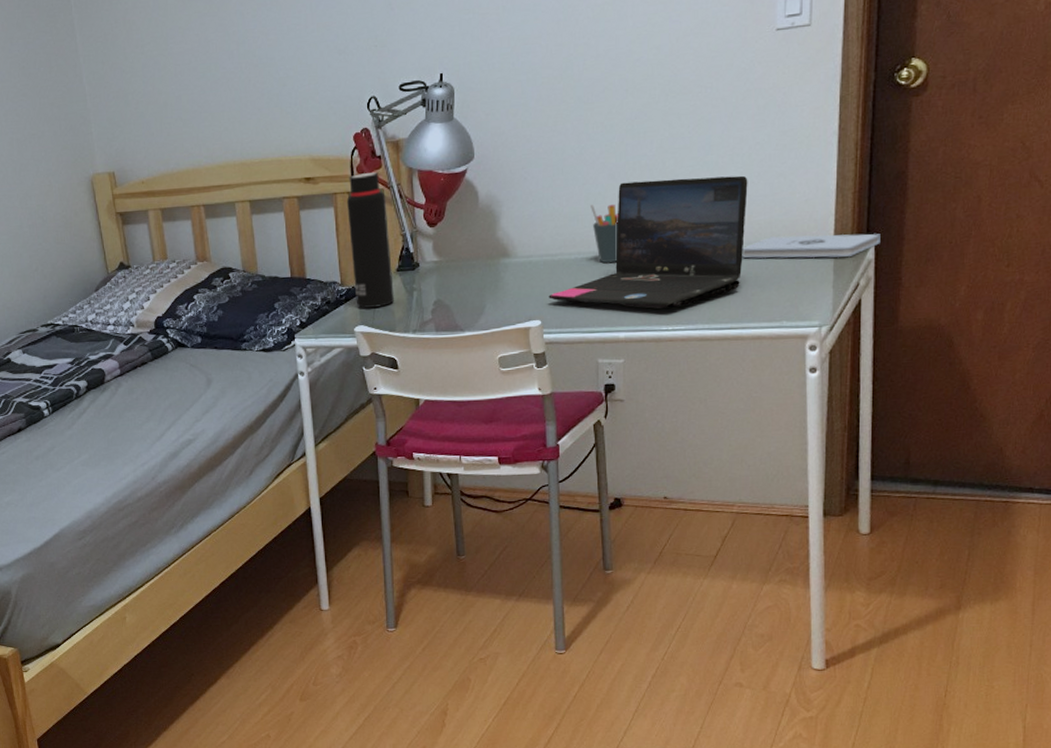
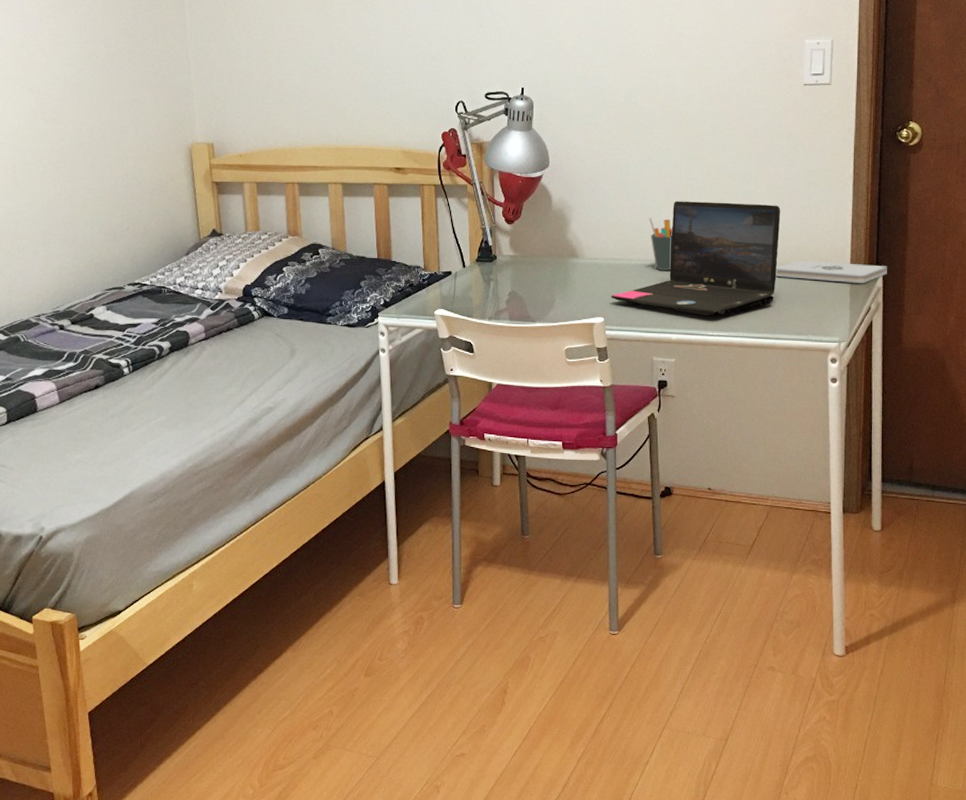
water bottle: present [347,172,394,308] -> none [433,169,473,293]

